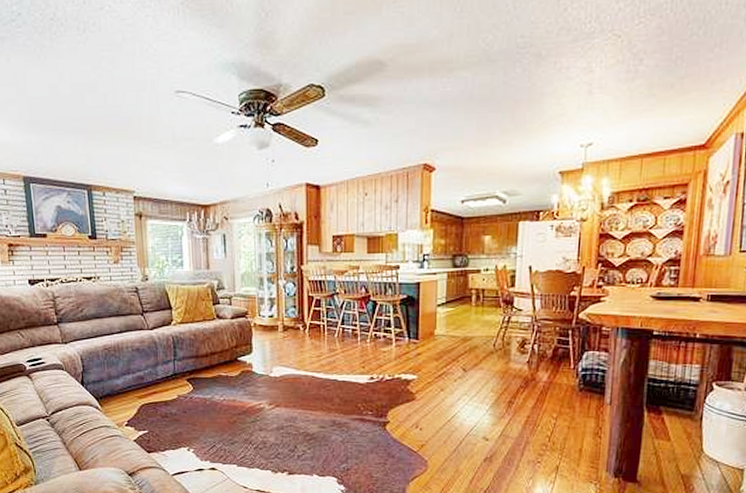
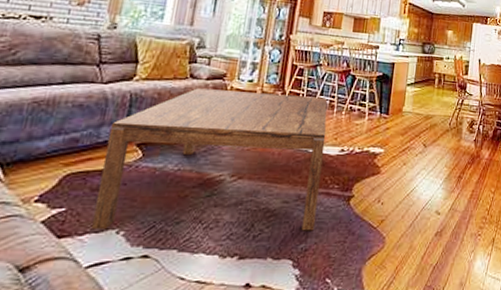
coffee table: none [163,327,353,453] -> present [92,88,328,231]

